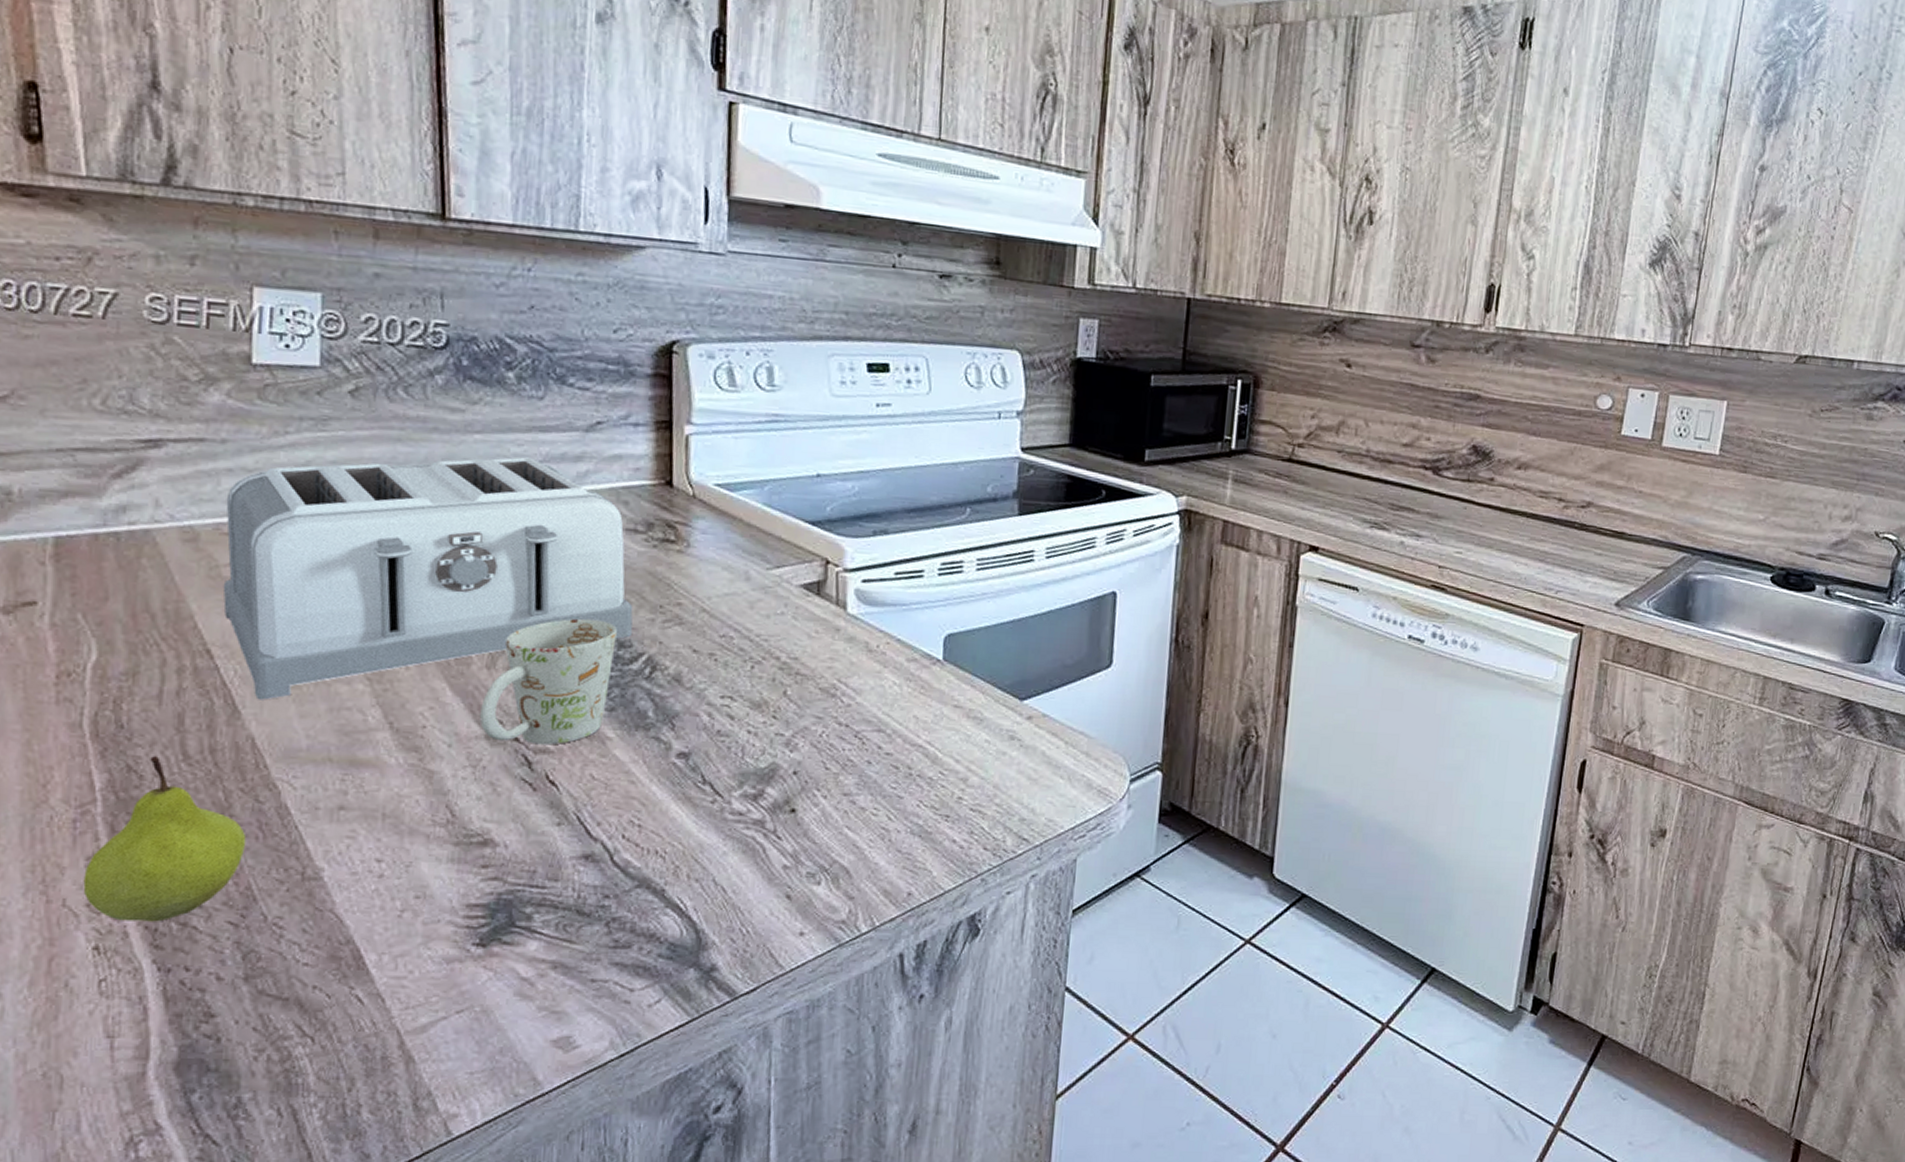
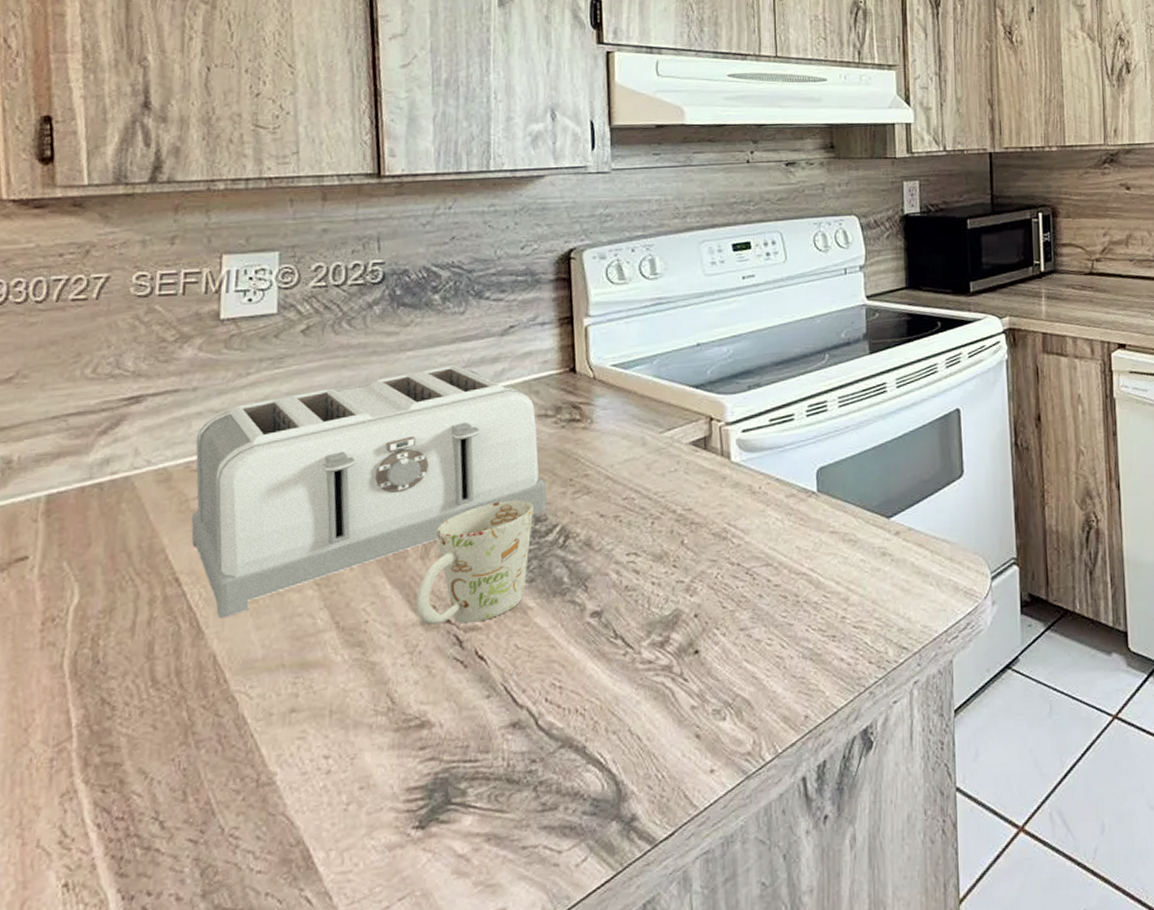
fruit: present [83,756,247,922] -> none [56,686,207,854]

